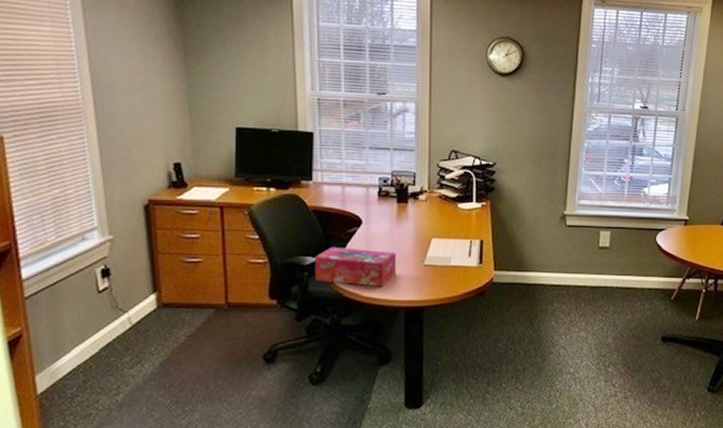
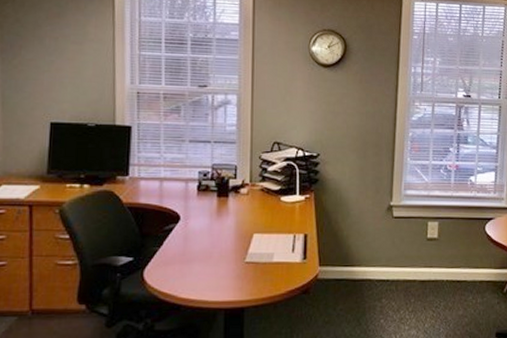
tissue box: present [314,246,397,287] -> none [128,245,217,288]

